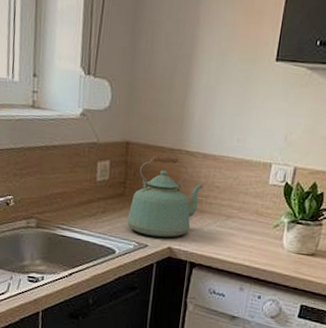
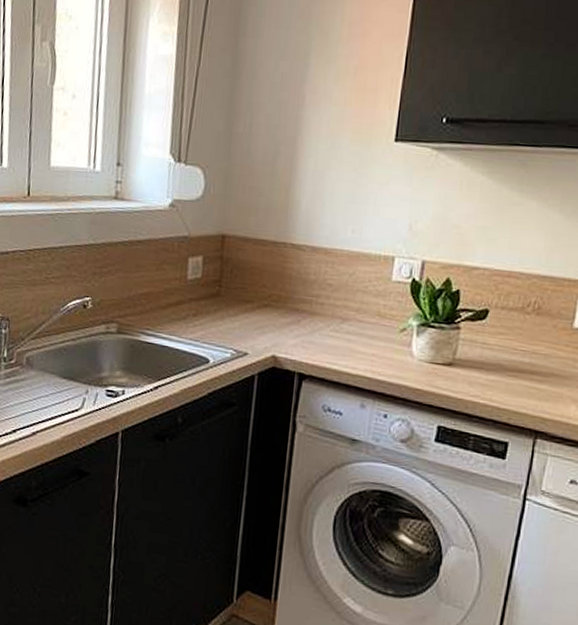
kettle: present [127,155,203,238] -> none [223,249,313,345]

